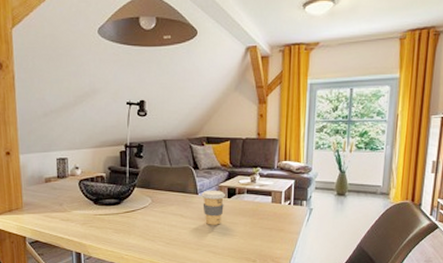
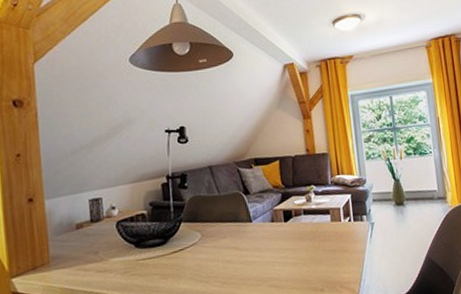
coffee cup: present [201,190,225,225] -> none [255,214,282,255]

